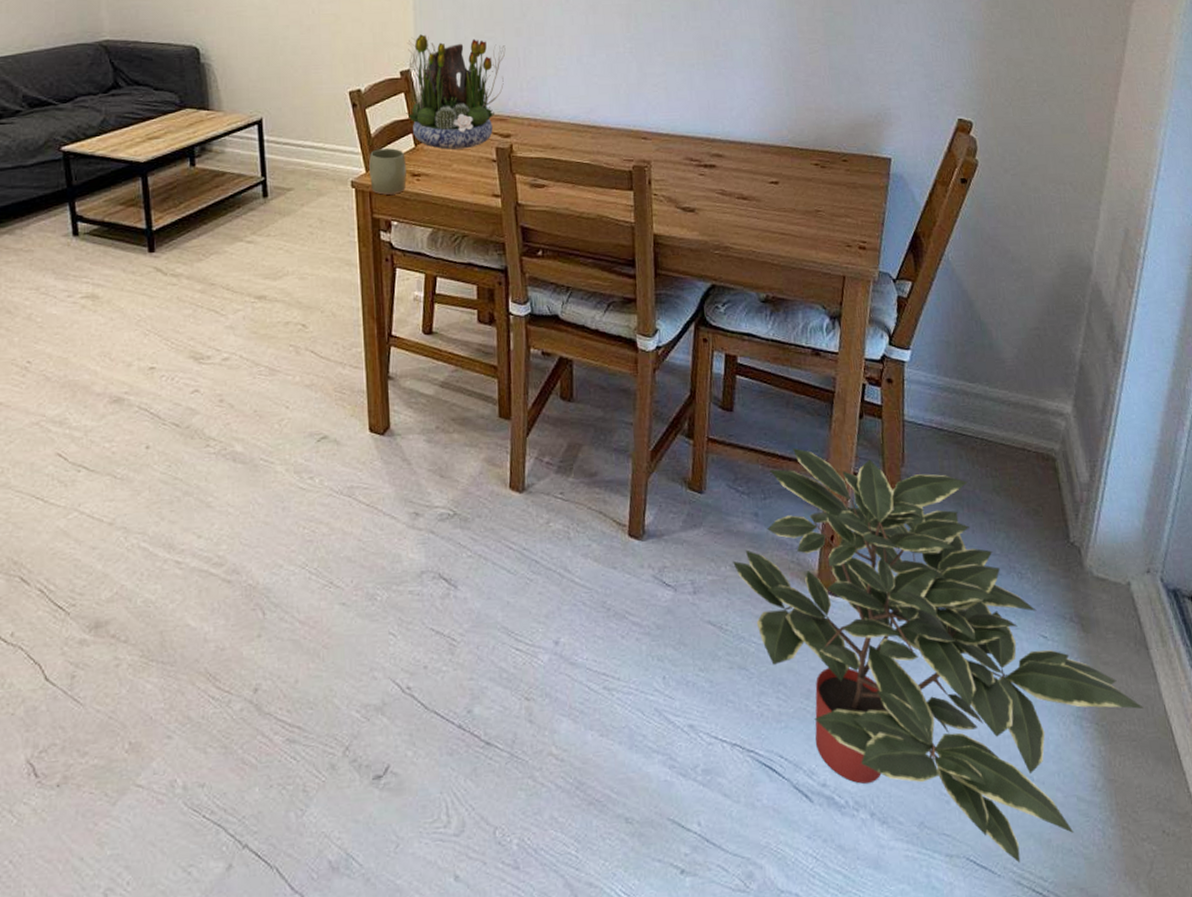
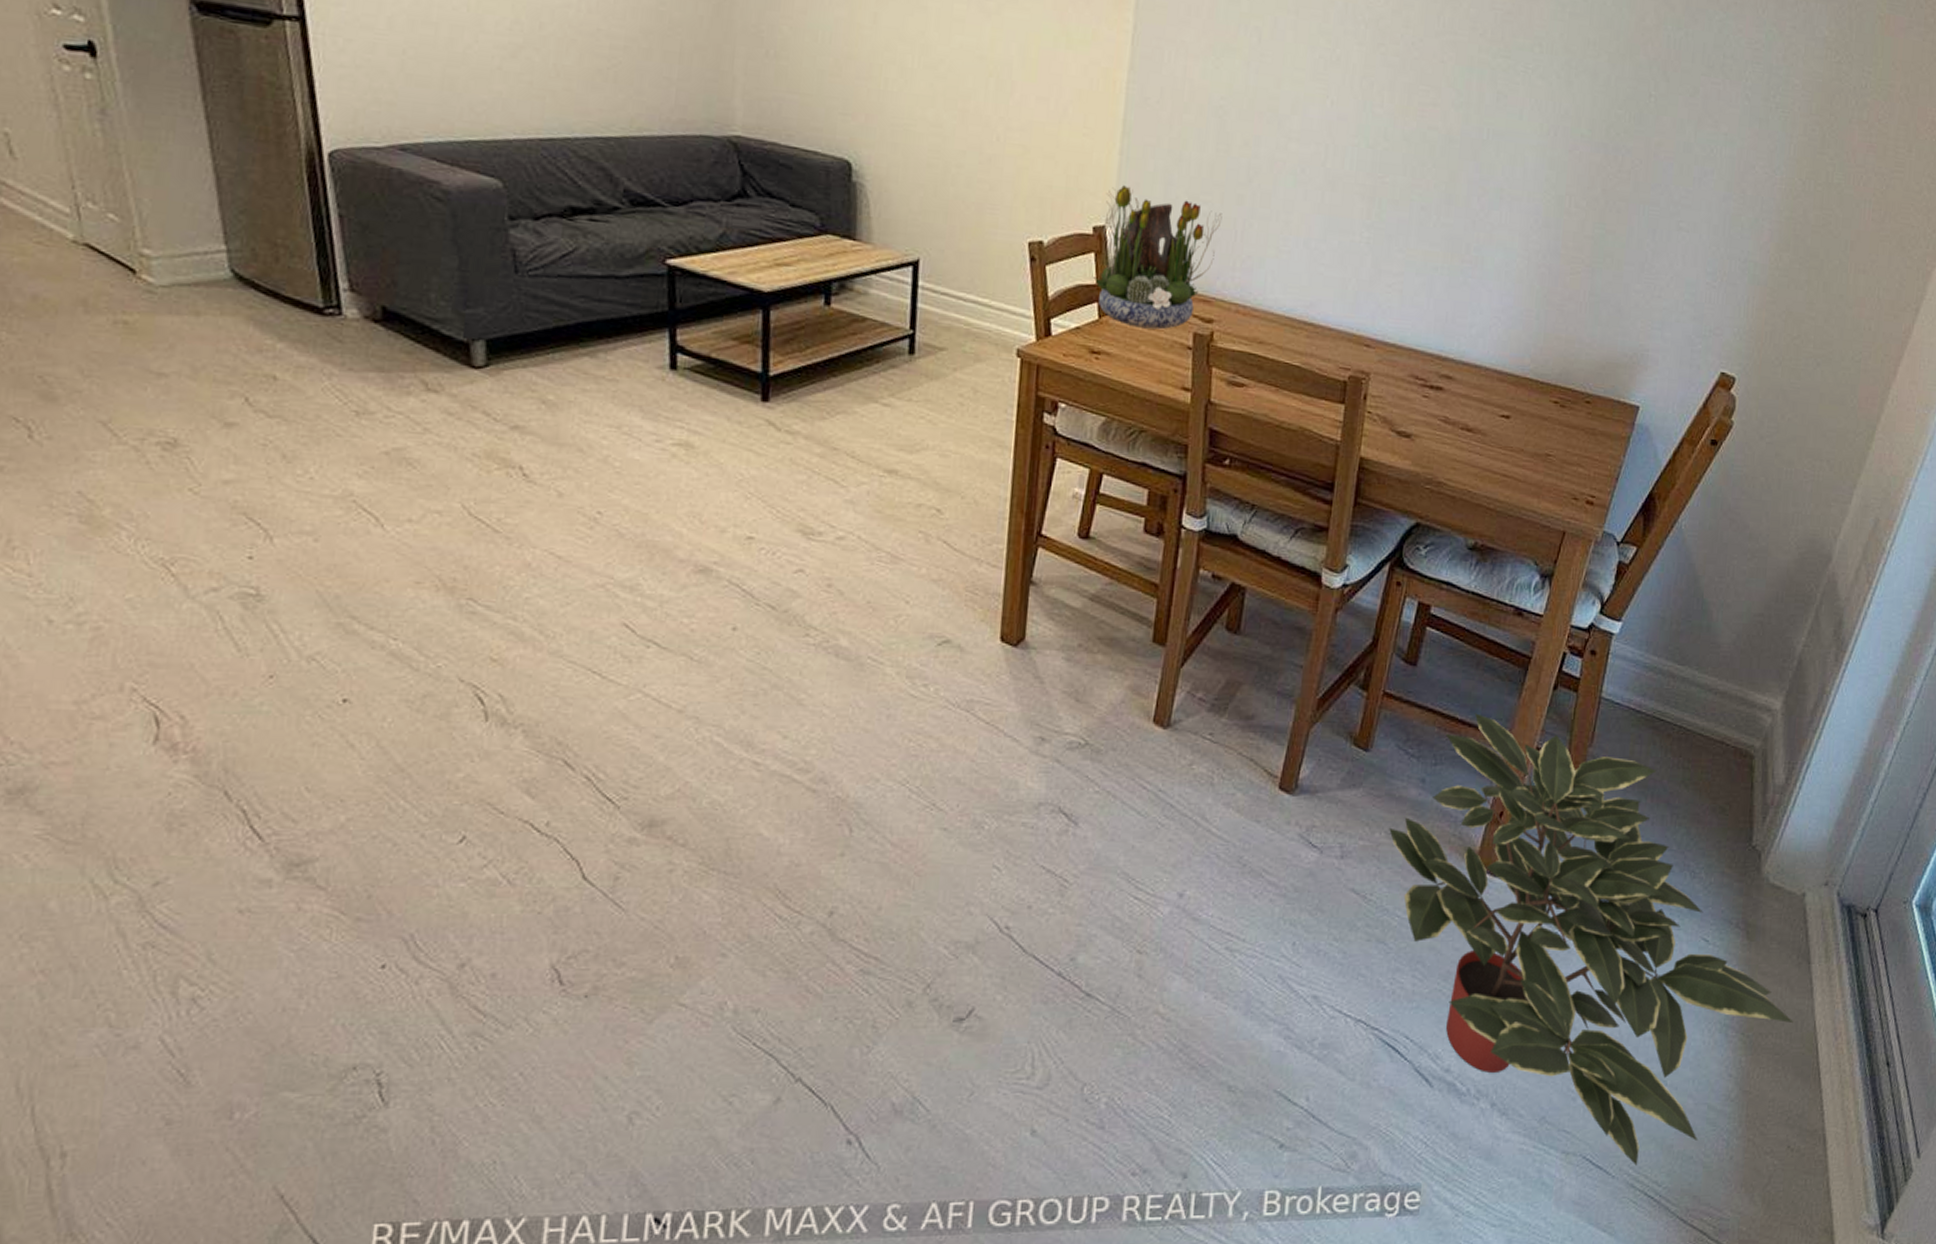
mug: present [369,148,407,195] -> none [1039,315,1086,372]

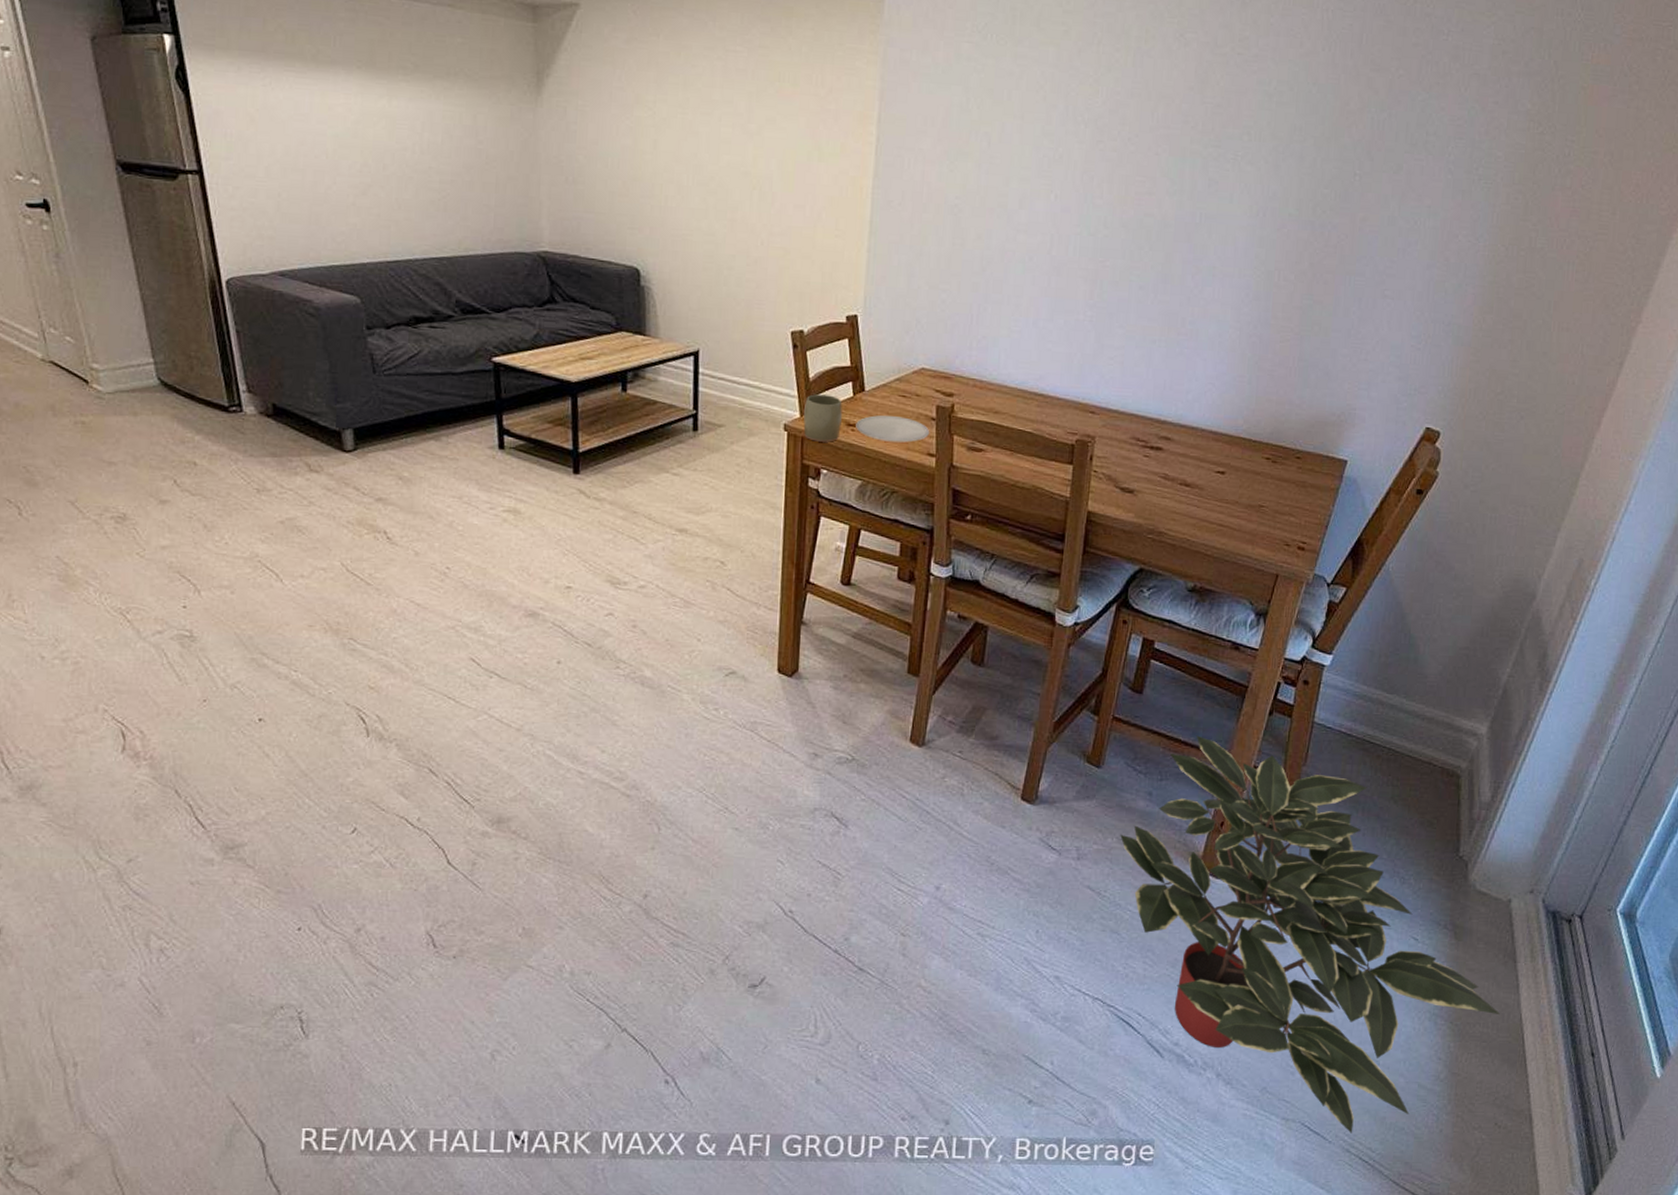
mug: none [1039,315,1086,372] -> present [803,394,843,442]
flower arrangement: present [1092,185,1223,330] -> none [846,279,960,404]
plate: none [1100,342,1186,375] -> present [856,415,930,444]

